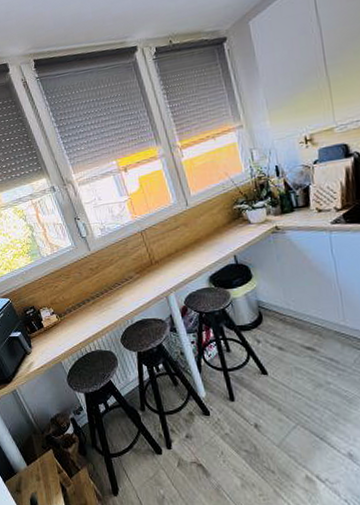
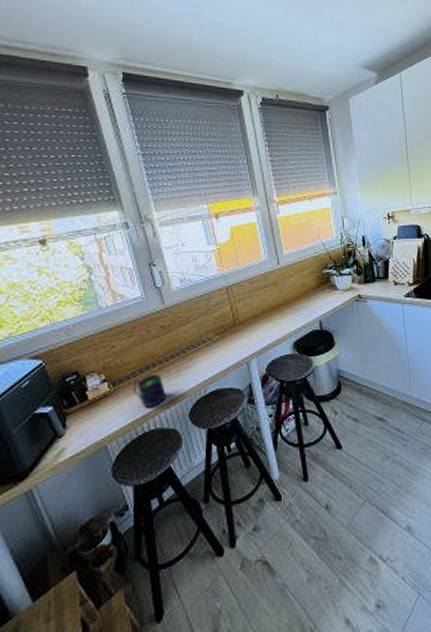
mug: none [74,308,101,334] -> present [133,375,167,408]

